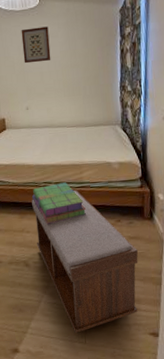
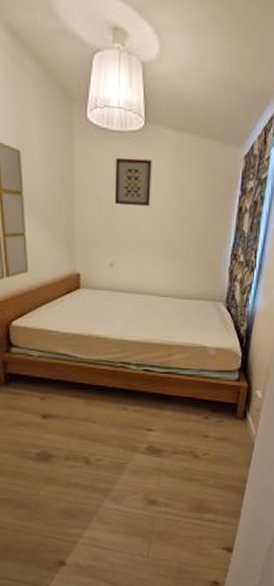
stack of books: present [31,182,87,224] -> none [103,365,170,414]
bench: present [32,189,138,333] -> none [103,375,223,545]

